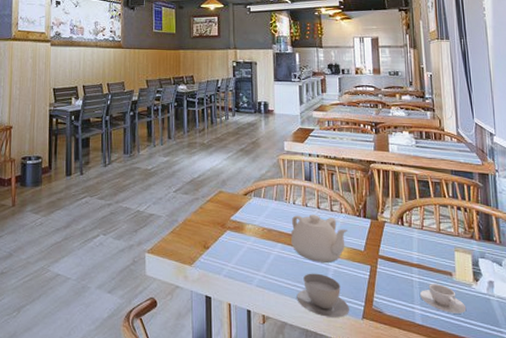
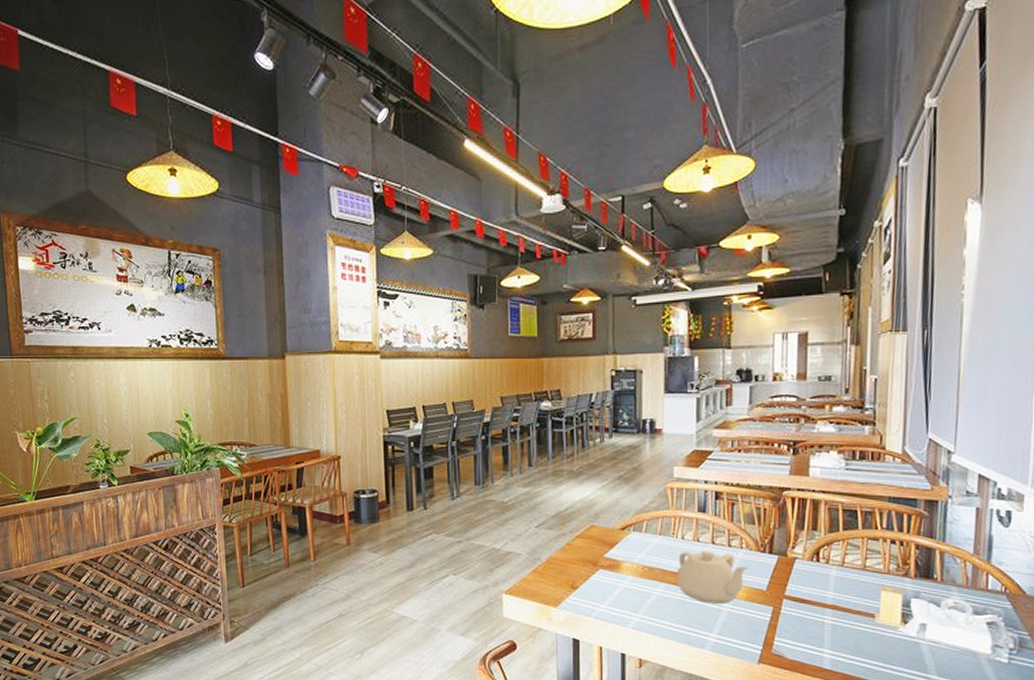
teacup: present [297,273,349,318] -> none [680,615,743,662]
teacup: present [419,284,467,314] -> none [831,626,888,659]

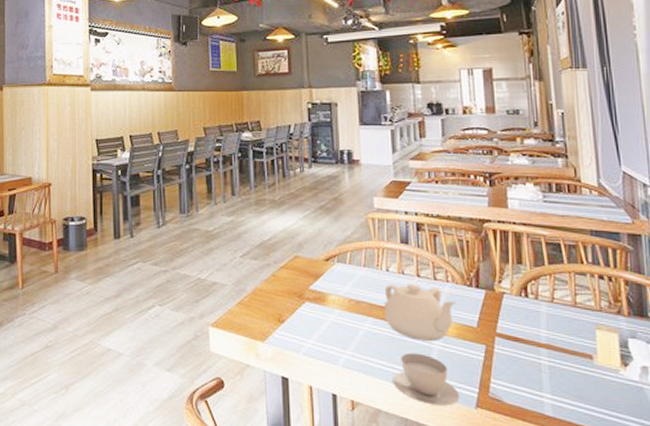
teacup: none [680,615,743,662] -> present [393,352,459,406]

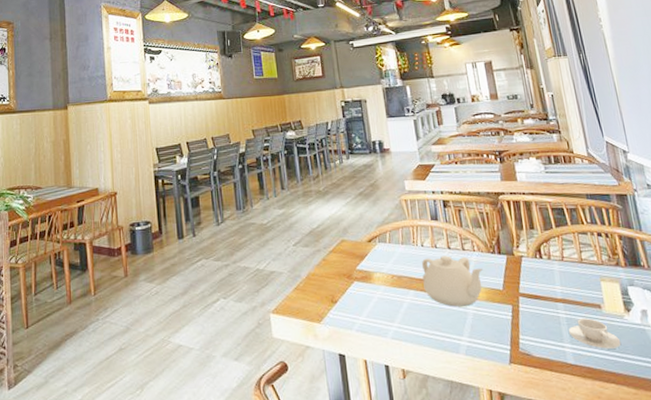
teacup: present [393,352,459,406] -> none [436,318,495,366]
teacup: none [549,368,612,405] -> present [568,318,622,349]

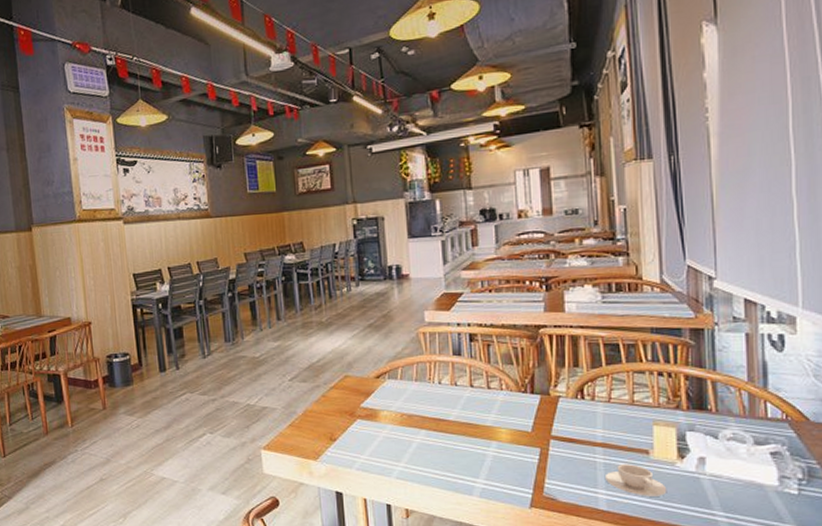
teapot: present [422,256,483,307] -> none [437,394,510,448]

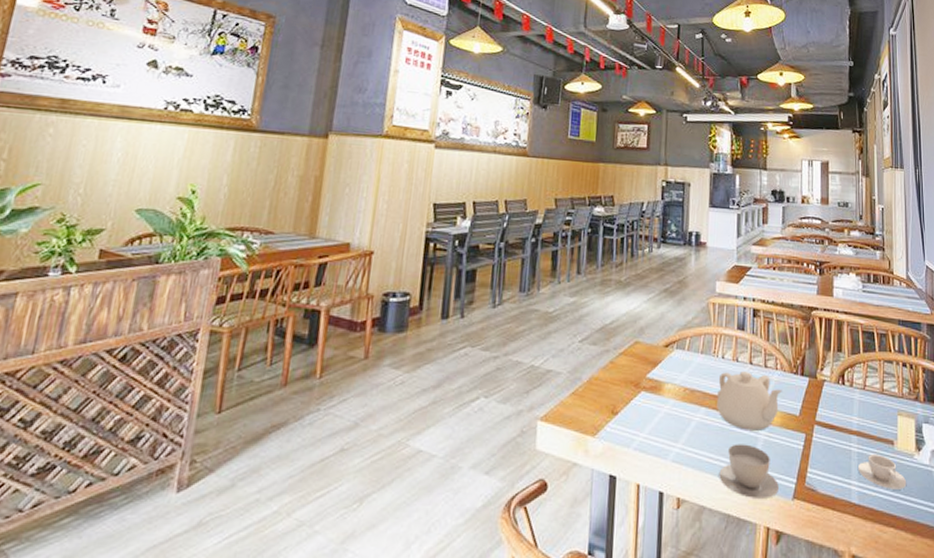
teapot: none [437,394,510,448] -> present [717,371,782,431]
teacup: none [447,460,513,508] -> present [719,444,779,498]

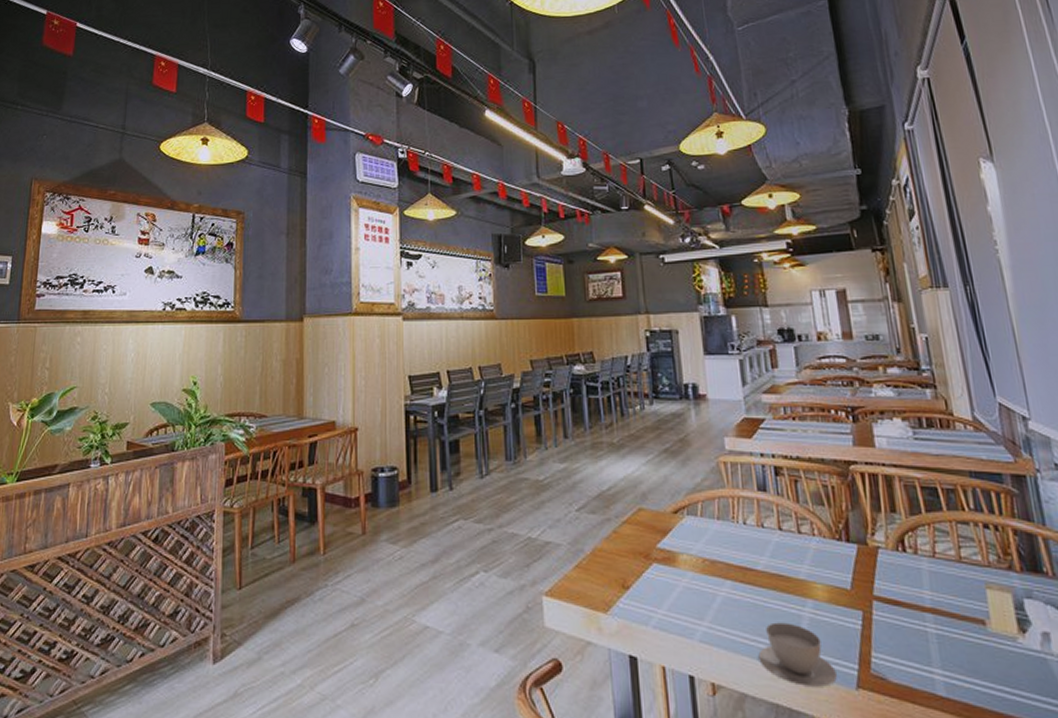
teapot: present [717,371,782,431] -> none [743,539,824,607]
teacup: present [857,454,907,490] -> none [938,637,1013,681]

